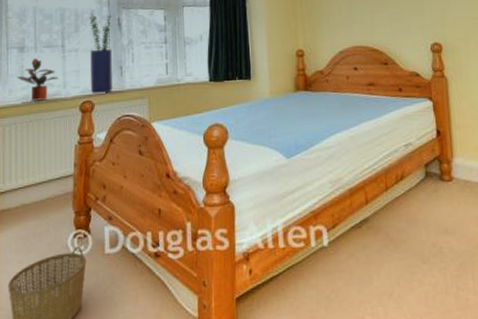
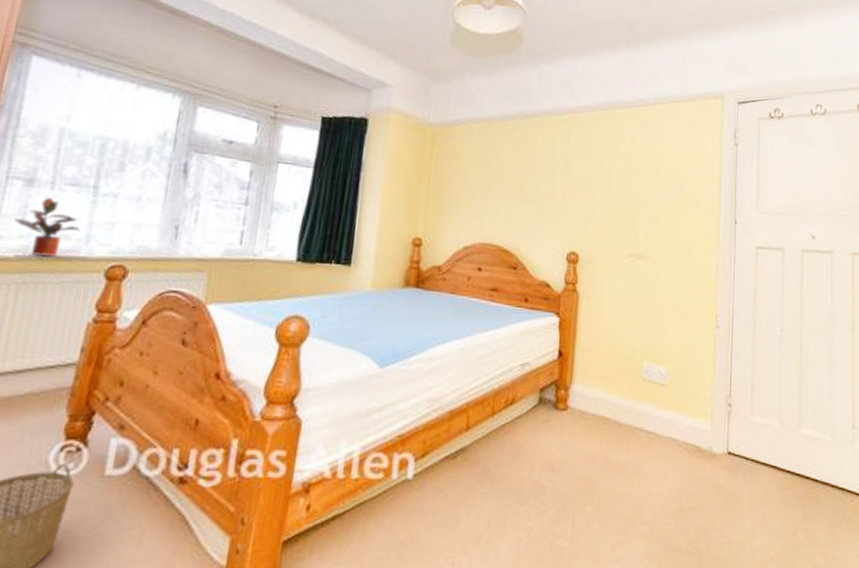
vase: present [90,12,113,94] -> none [125,150,177,259]

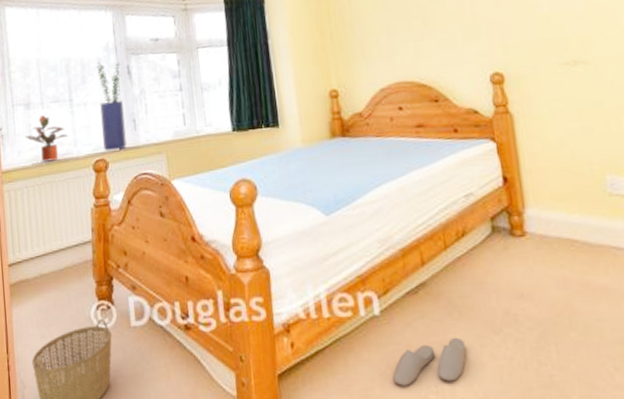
vase: none [125,150,177,259] -> present [97,59,127,152]
slippers: none [410,506,492,556] -> present [392,337,467,386]

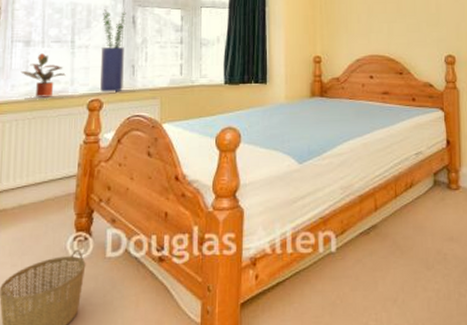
slippers: present [392,337,467,386] -> none [340,272,404,314]

